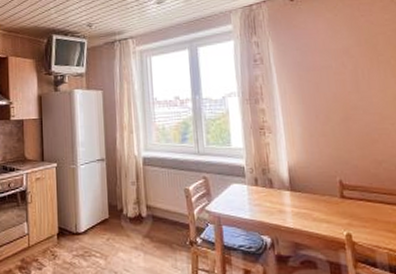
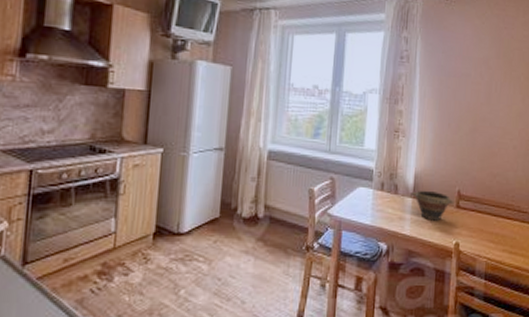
bowl: none [287,182,337,212] -> present [411,190,454,221]

